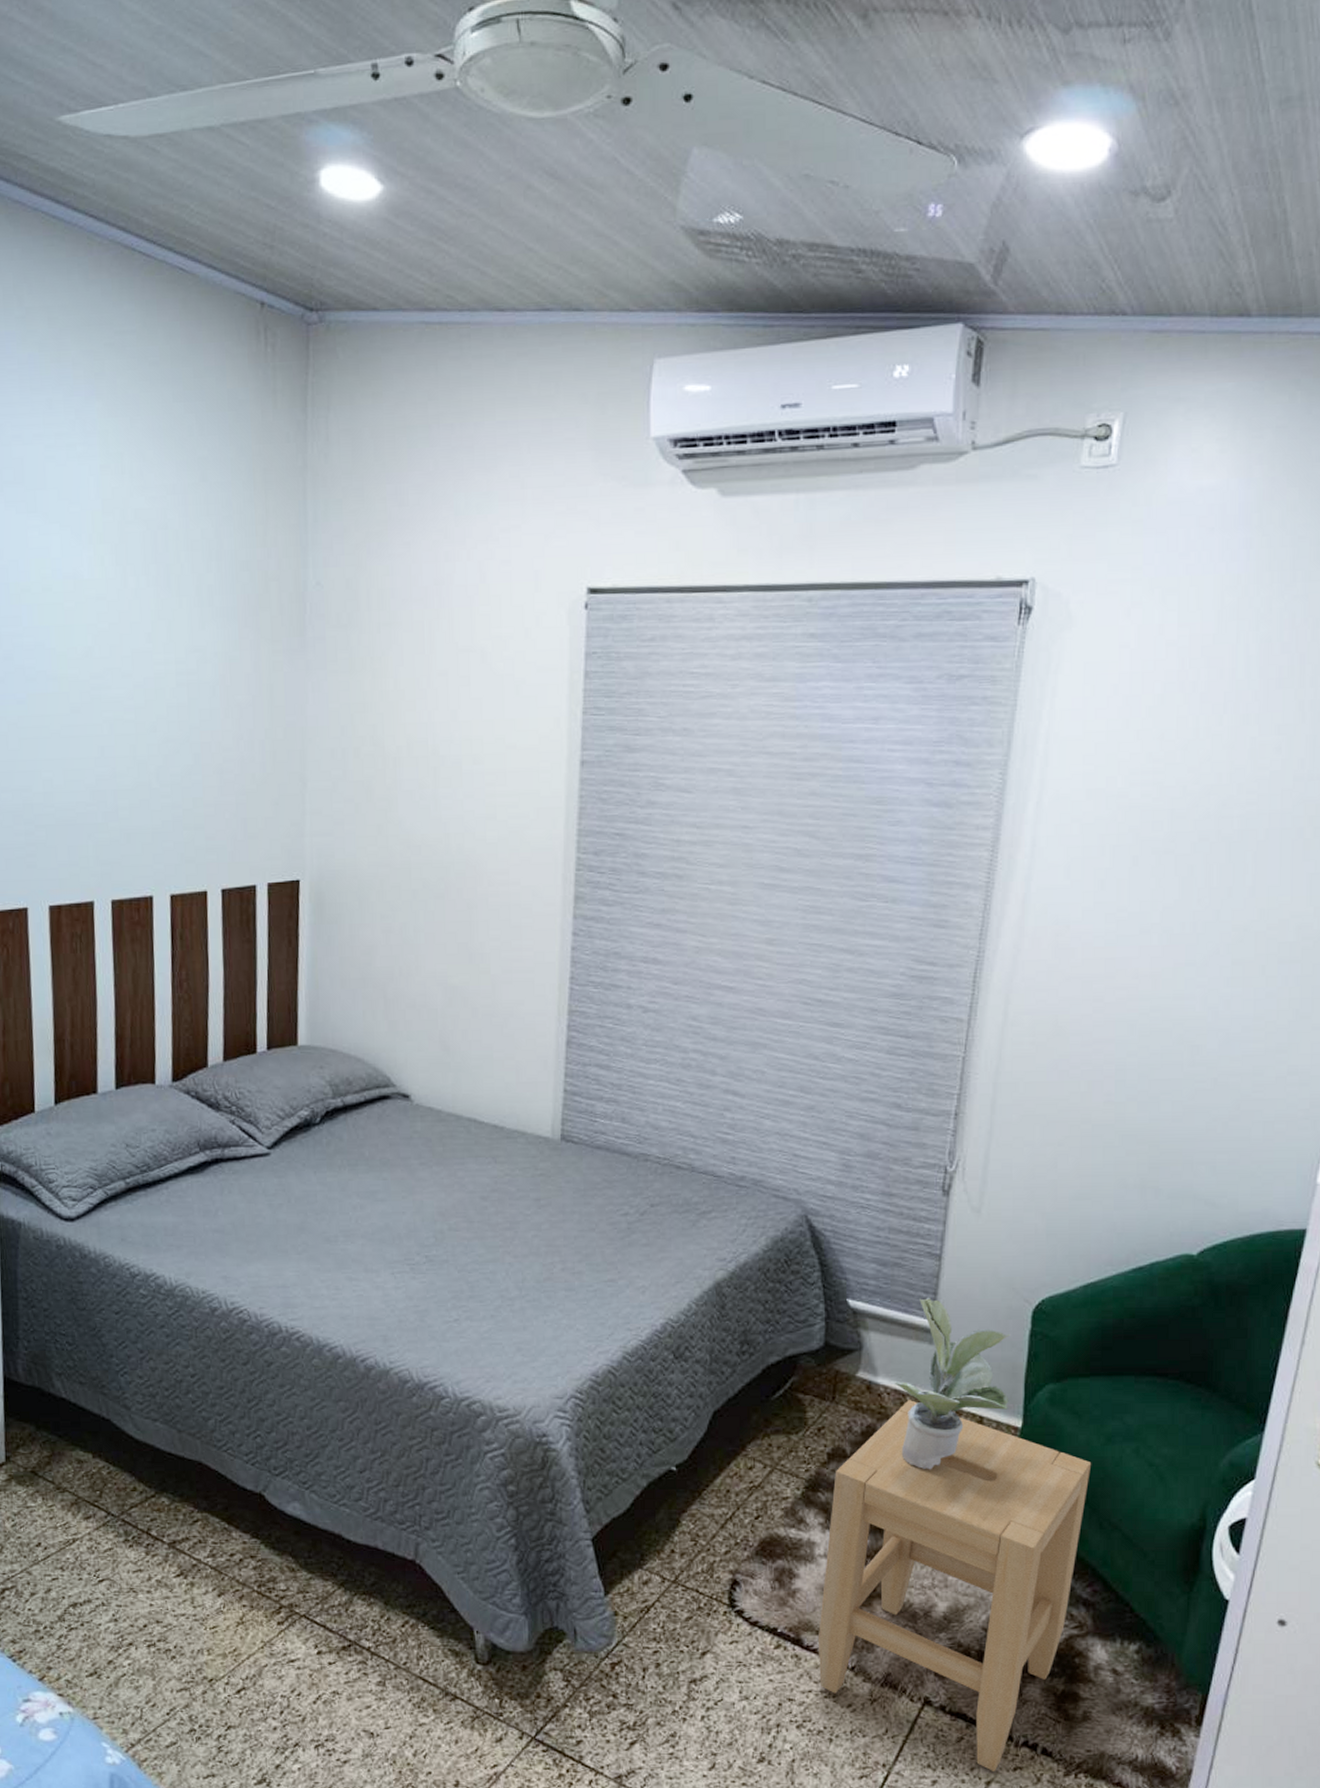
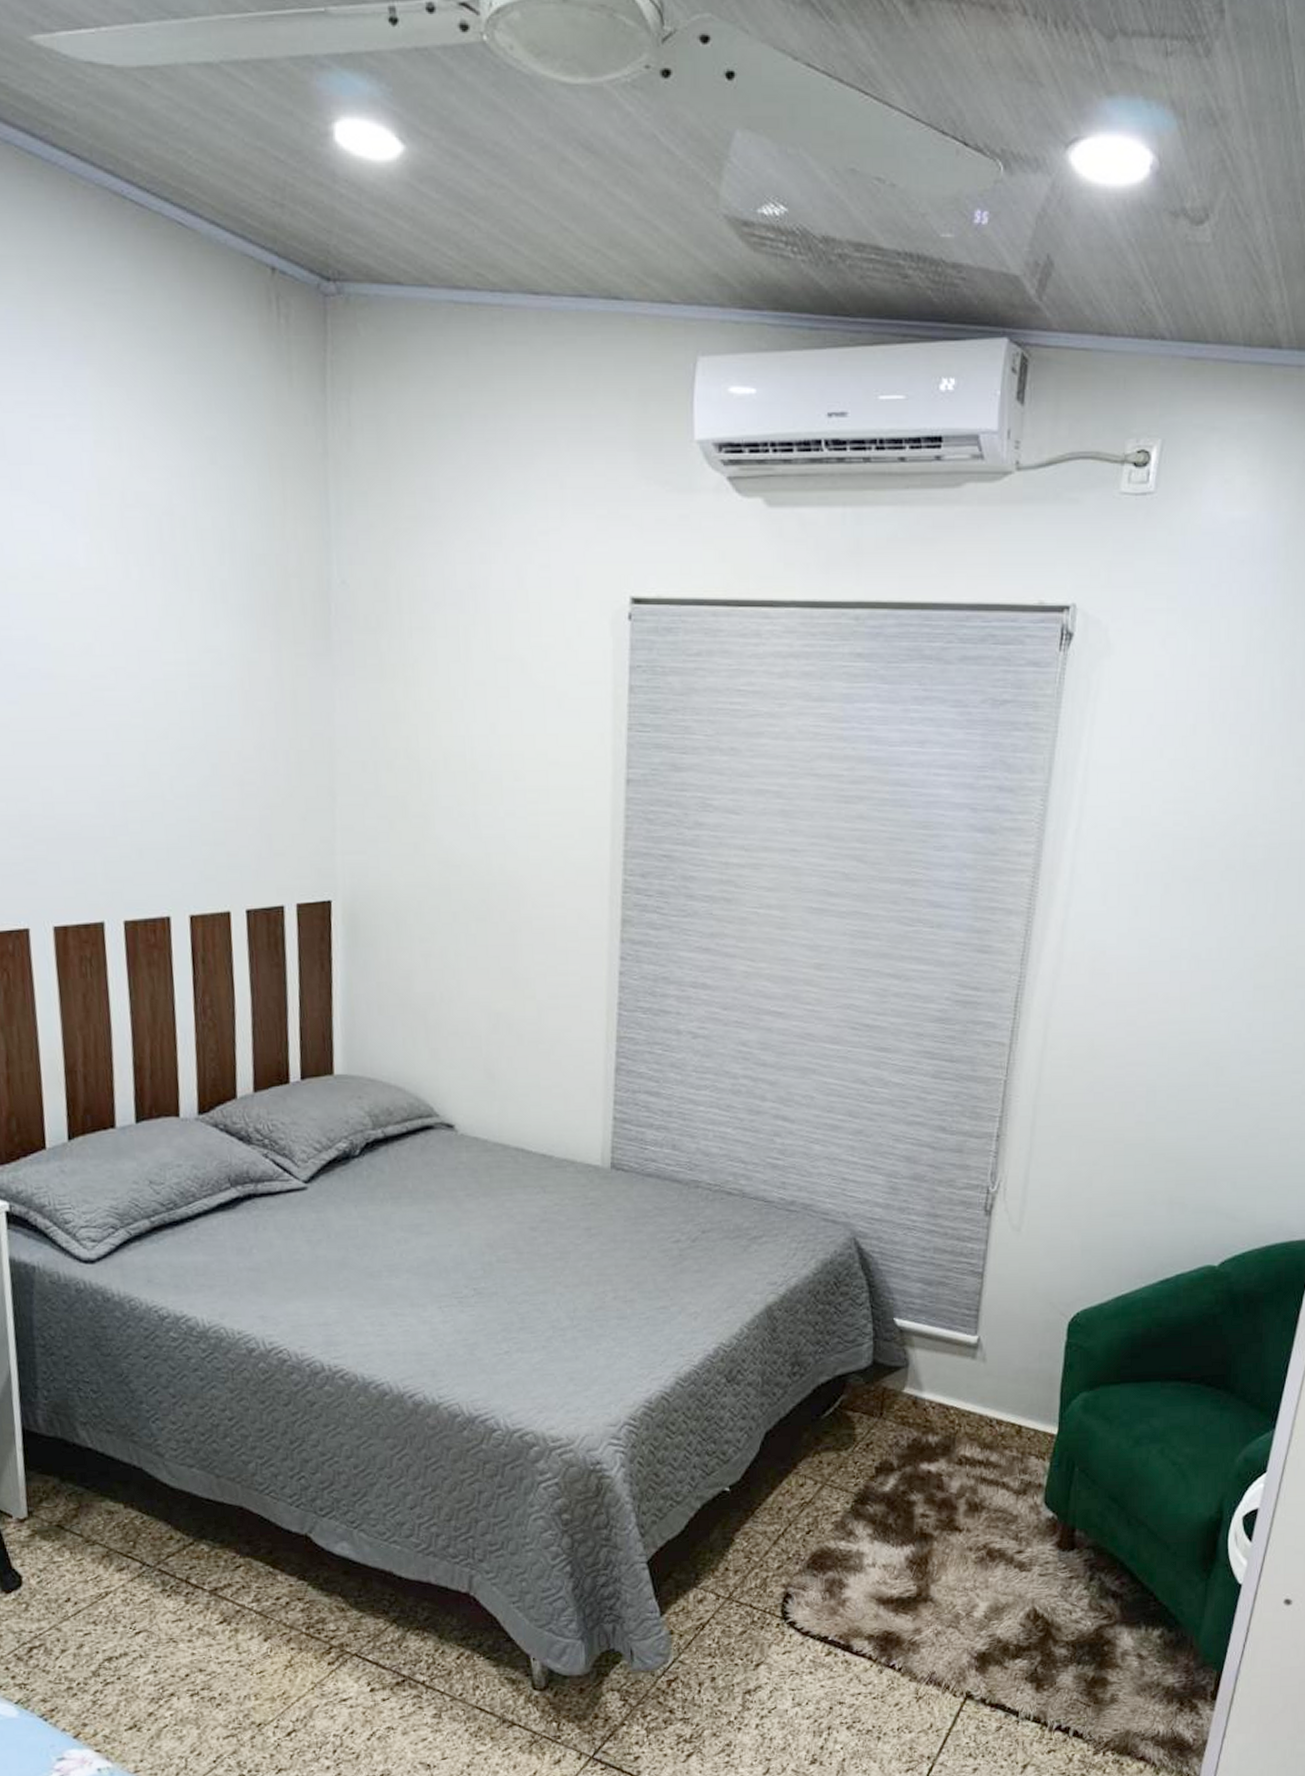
stool: present [817,1400,1092,1771] -> none [866,1413,1121,1755]
potted plant: present [894,1297,1011,1470] -> none [938,1313,1048,1479]

